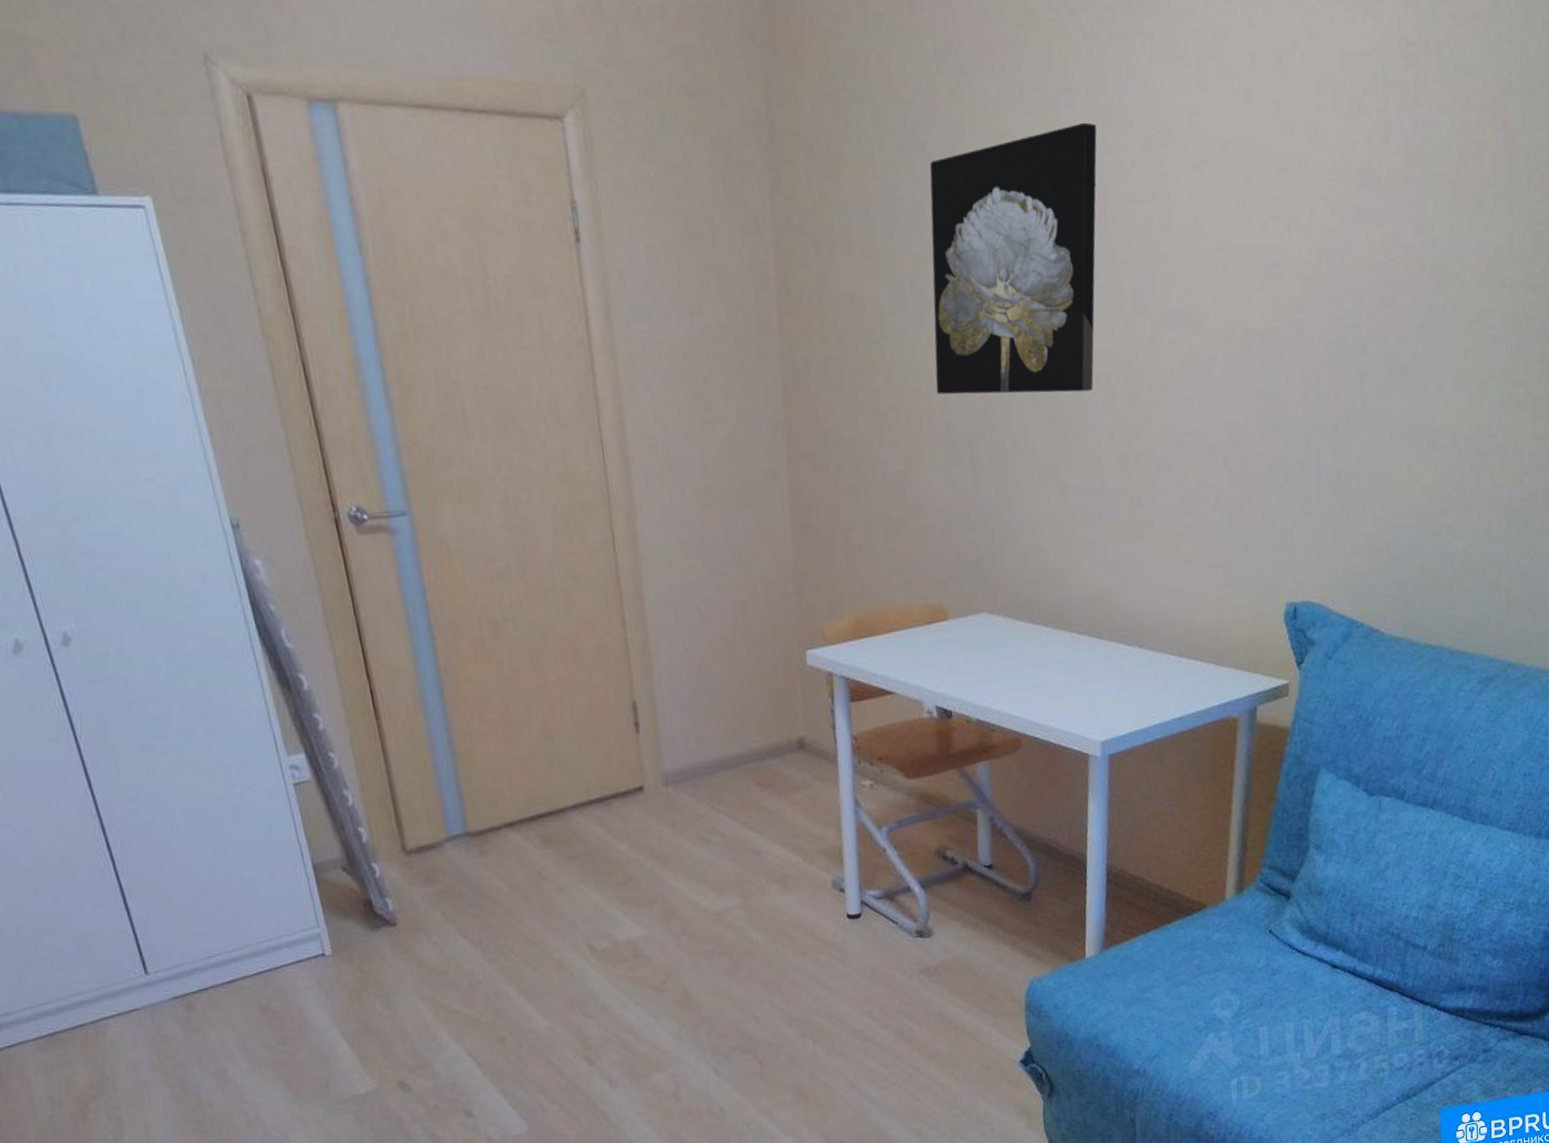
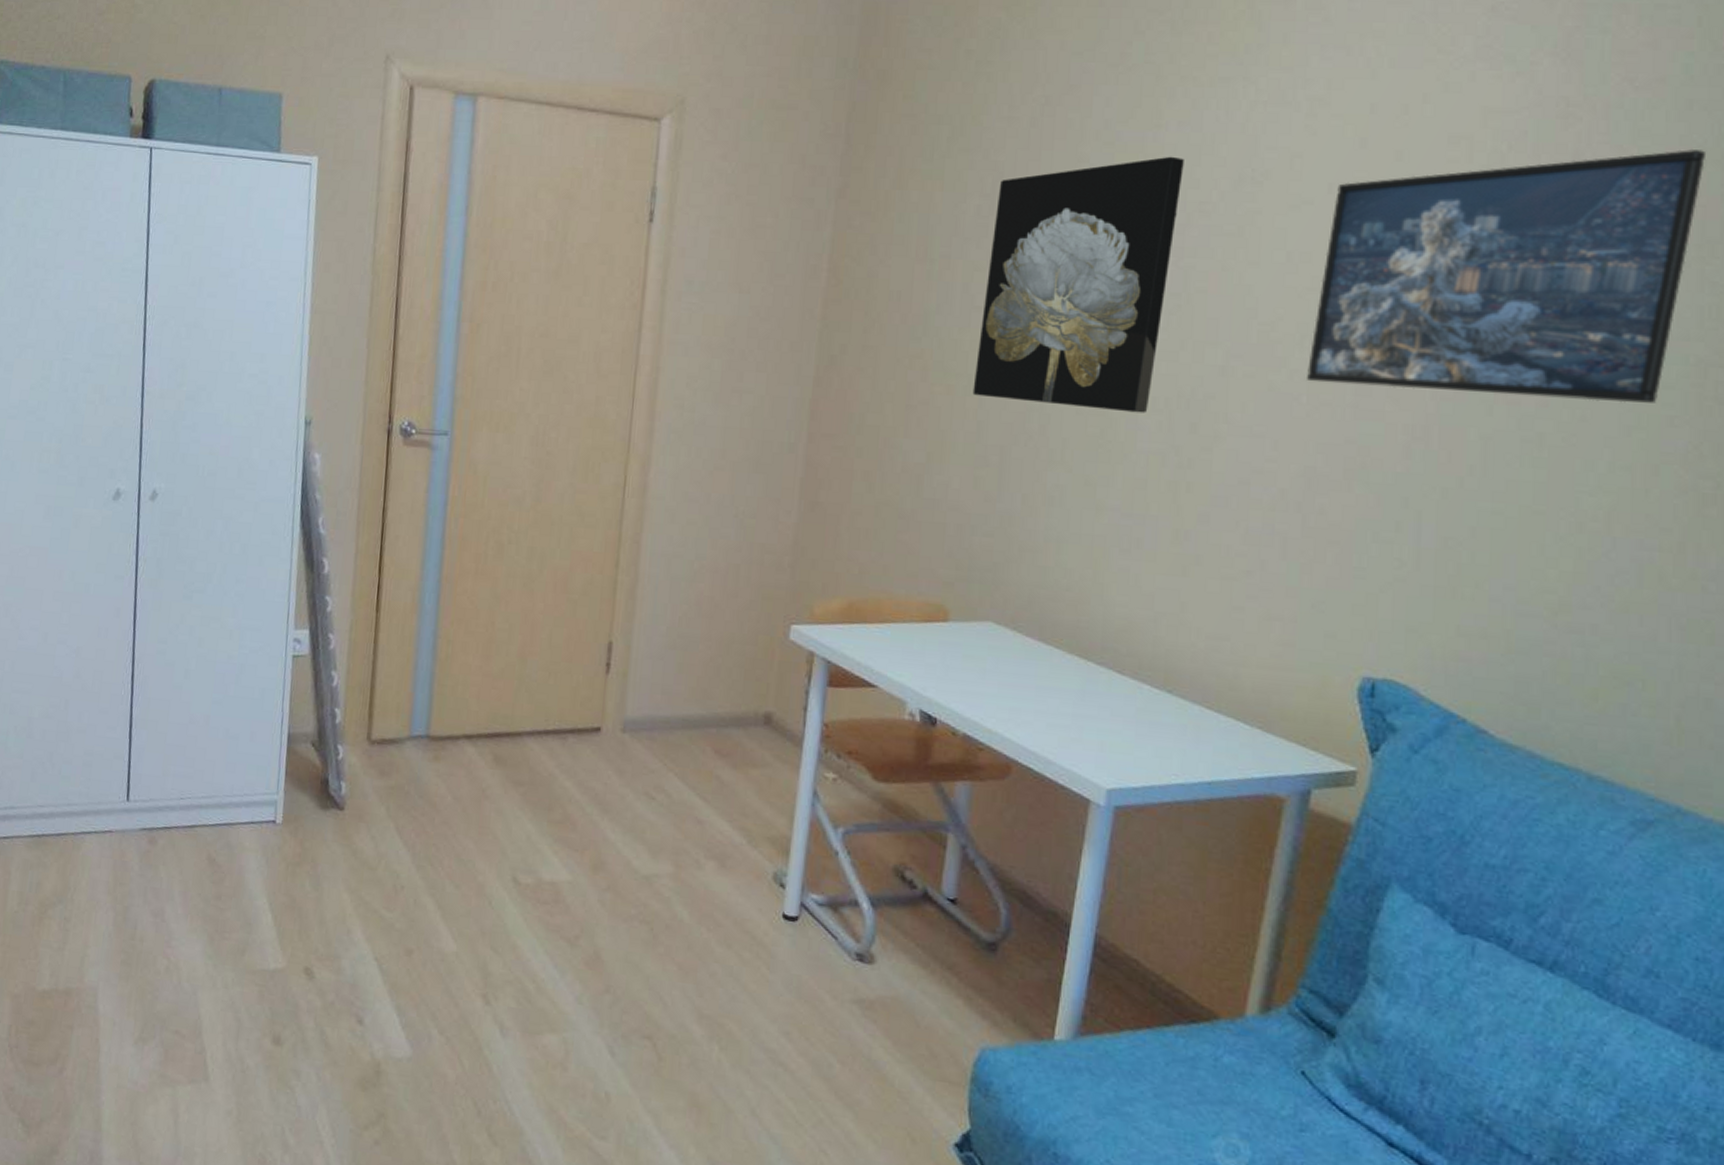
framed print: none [1221,82,1511,341] -> present [1307,148,1705,403]

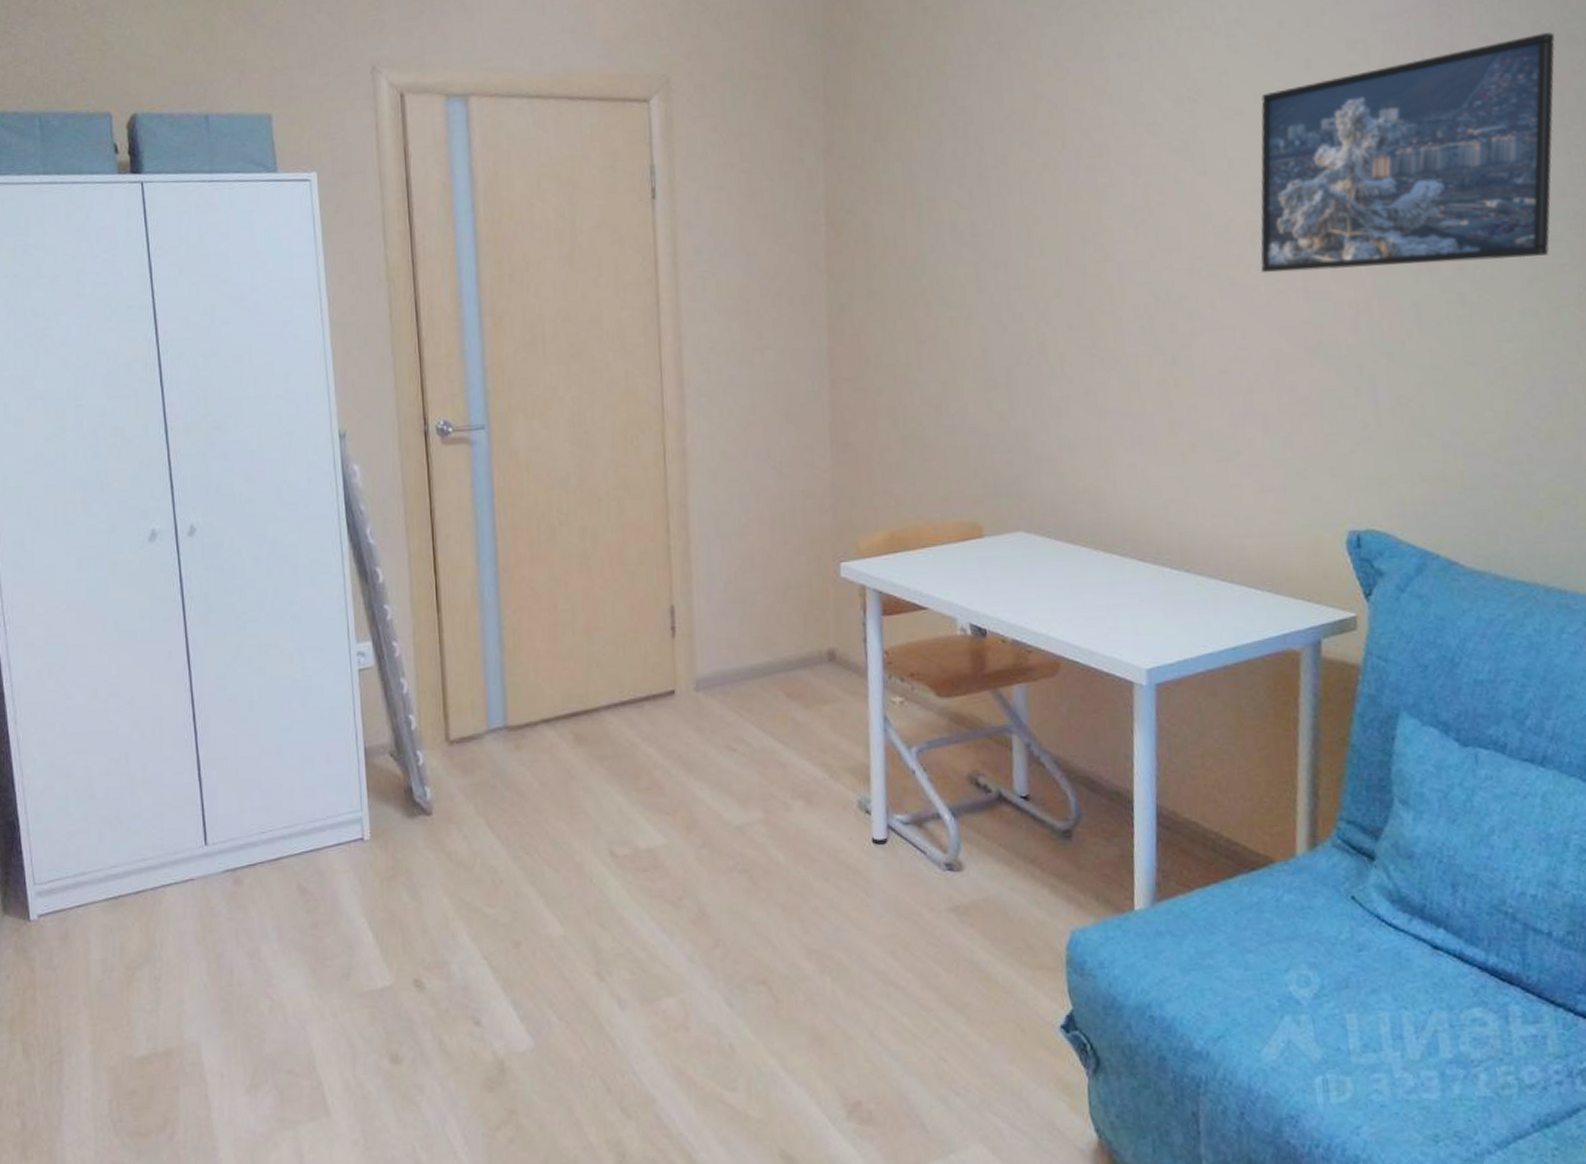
wall art: present [972,156,1184,413] -> none [970,85,1131,324]

